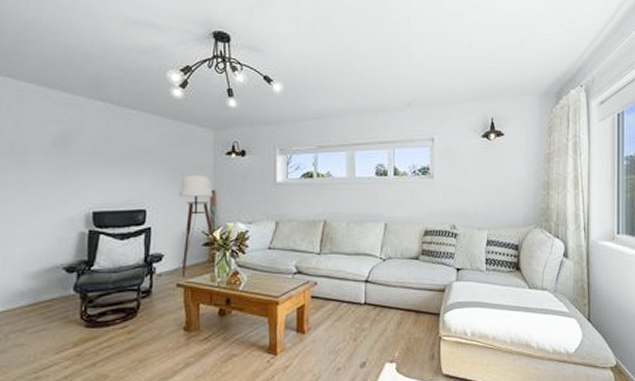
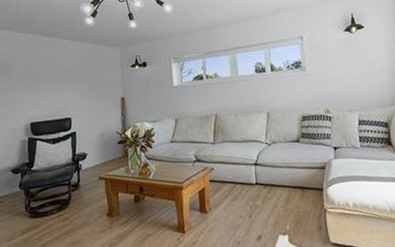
floor lamp: present [155,174,213,277] -> none [82,85,125,172]

